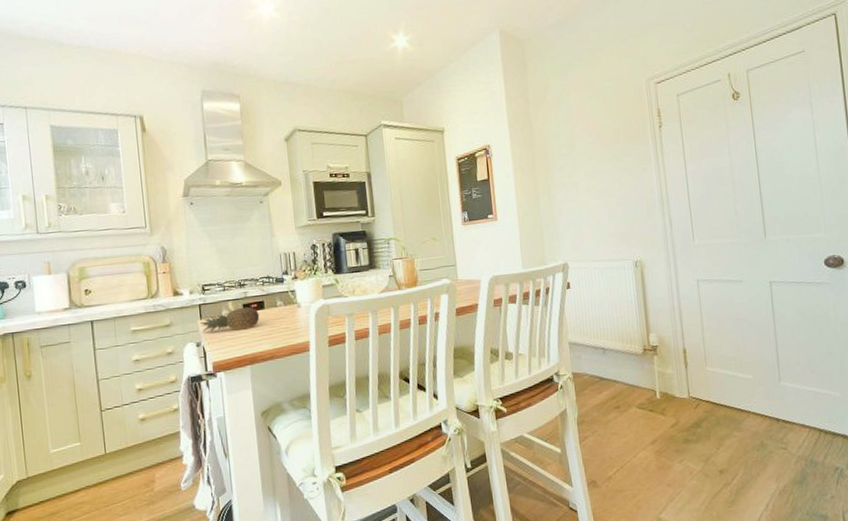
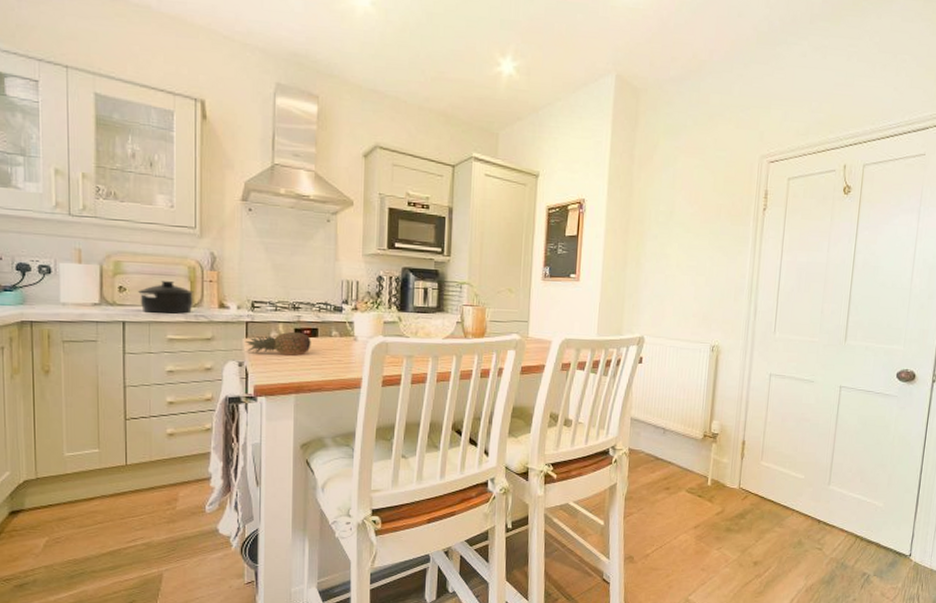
saucepan: none [102,278,151,311] -> present [138,281,193,315]

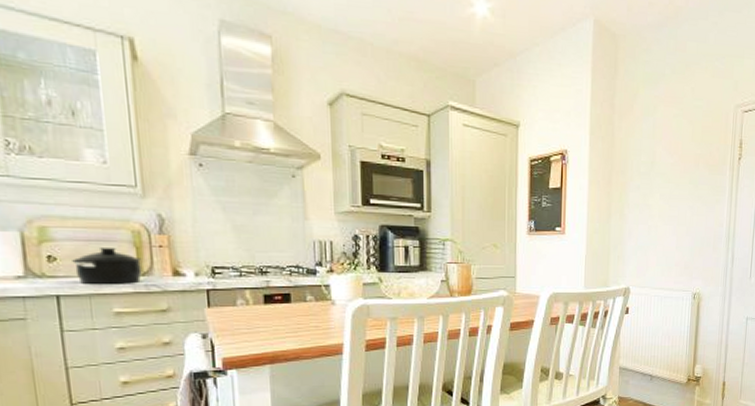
fruit: present [244,331,311,356] -> none [207,298,284,324]

